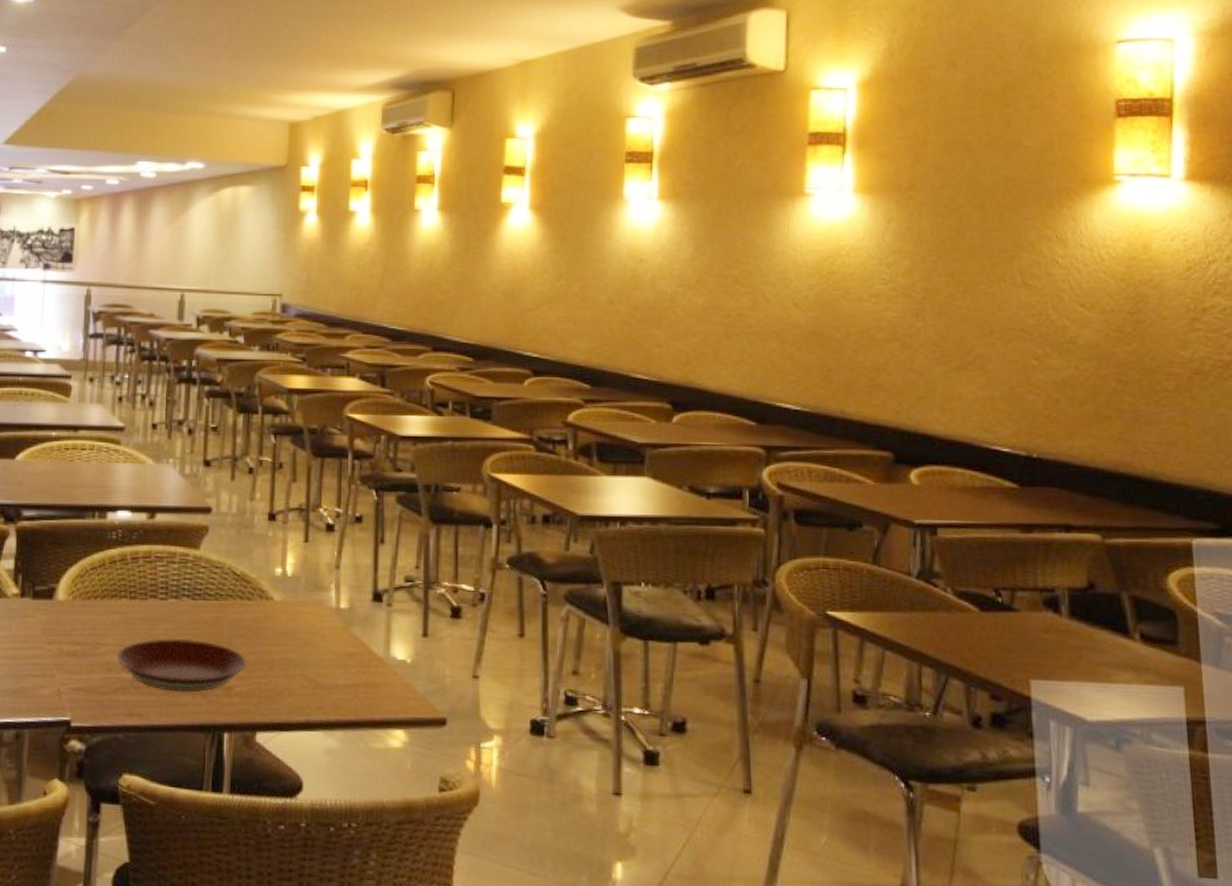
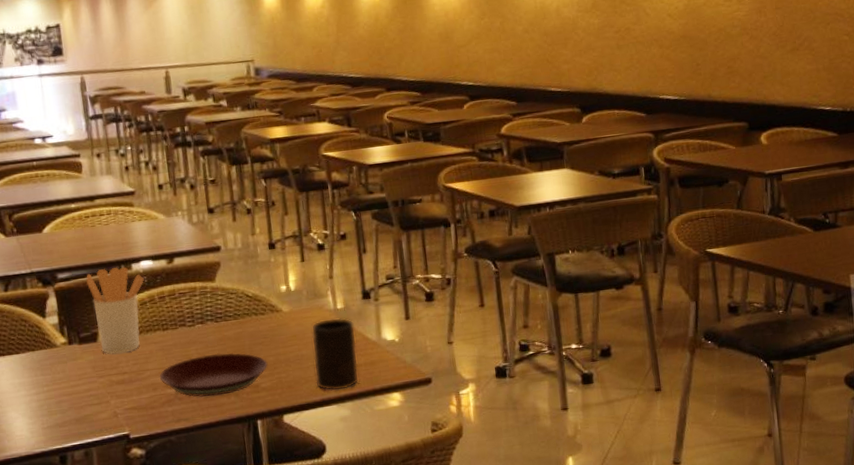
utensil holder: none [52,512,118,619] -> present [86,266,144,355]
cup: none [301,618,359,714] -> present [311,317,359,391]

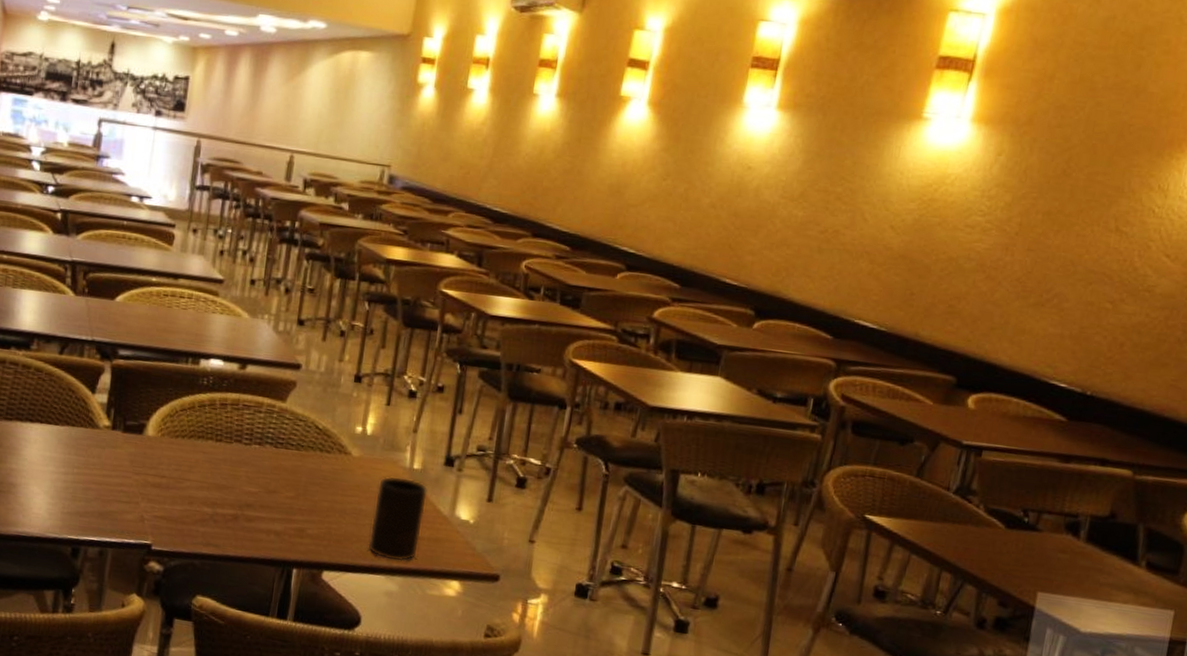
utensil holder: present [86,266,144,355] -> none [145,356,210,455]
plate: present [159,352,268,397] -> none [199,479,321,531]

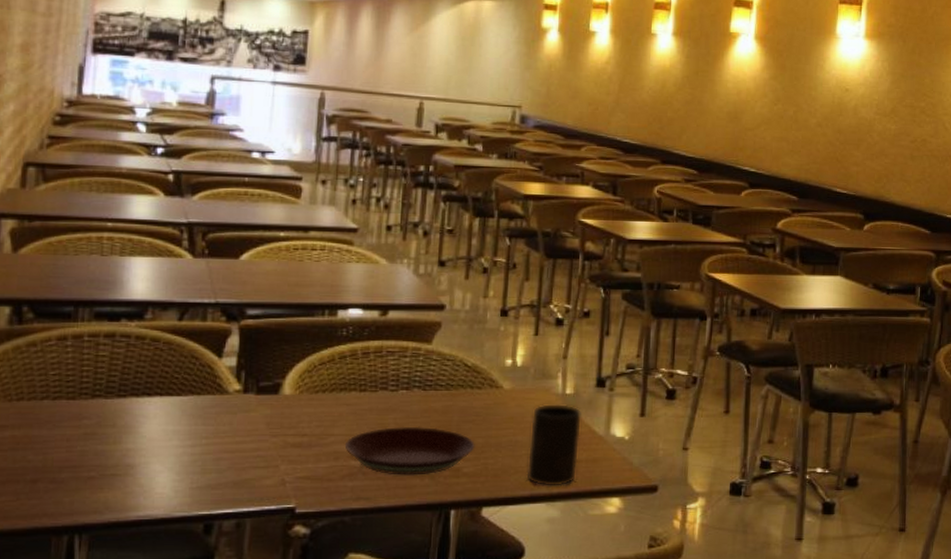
plate: none [199,479,321,531] -> present [344,426,475,475]

